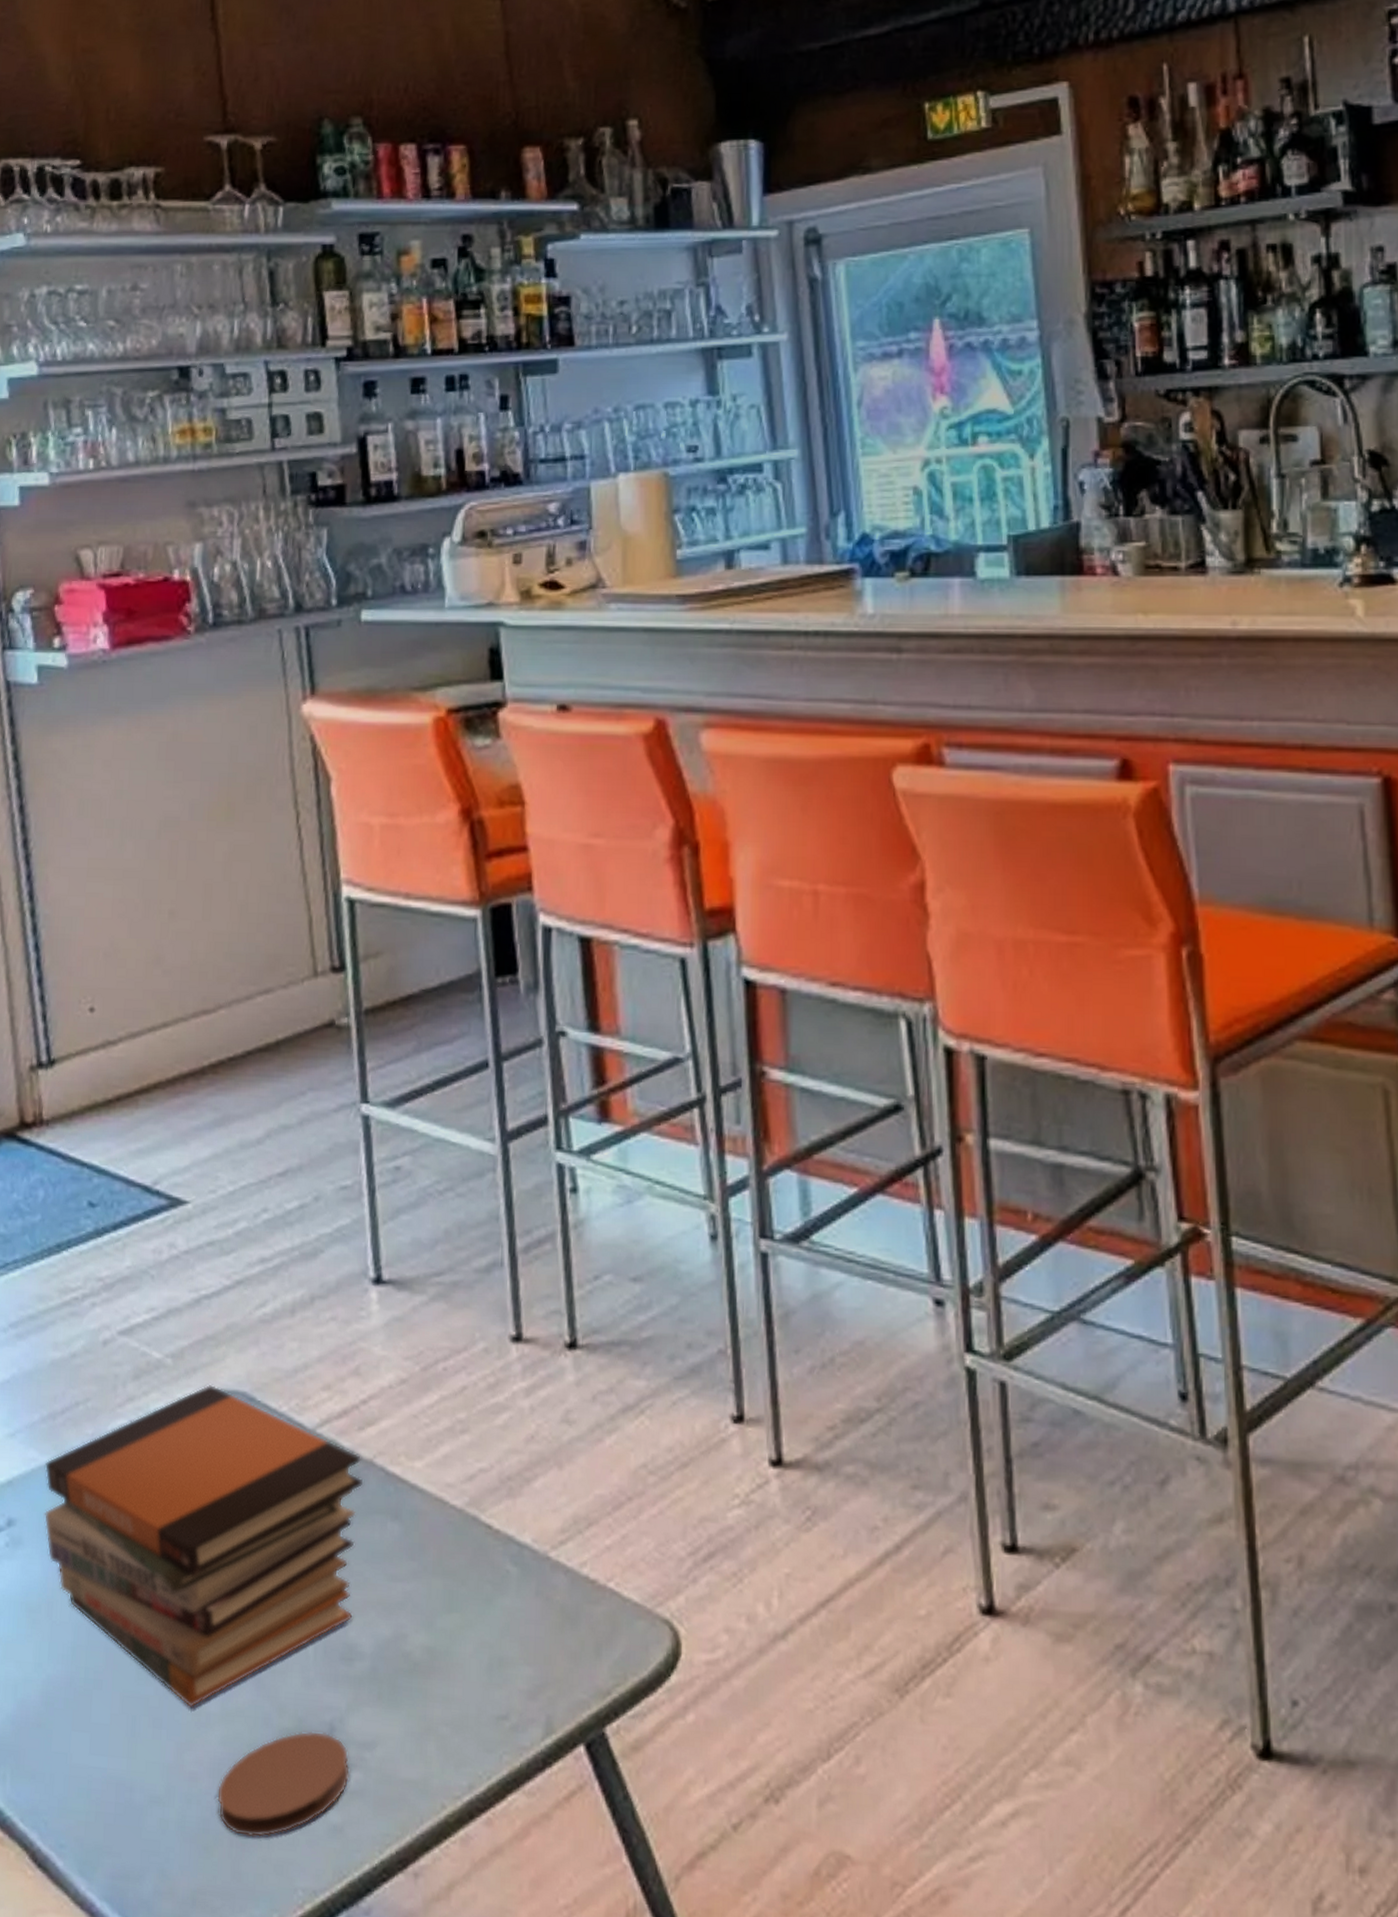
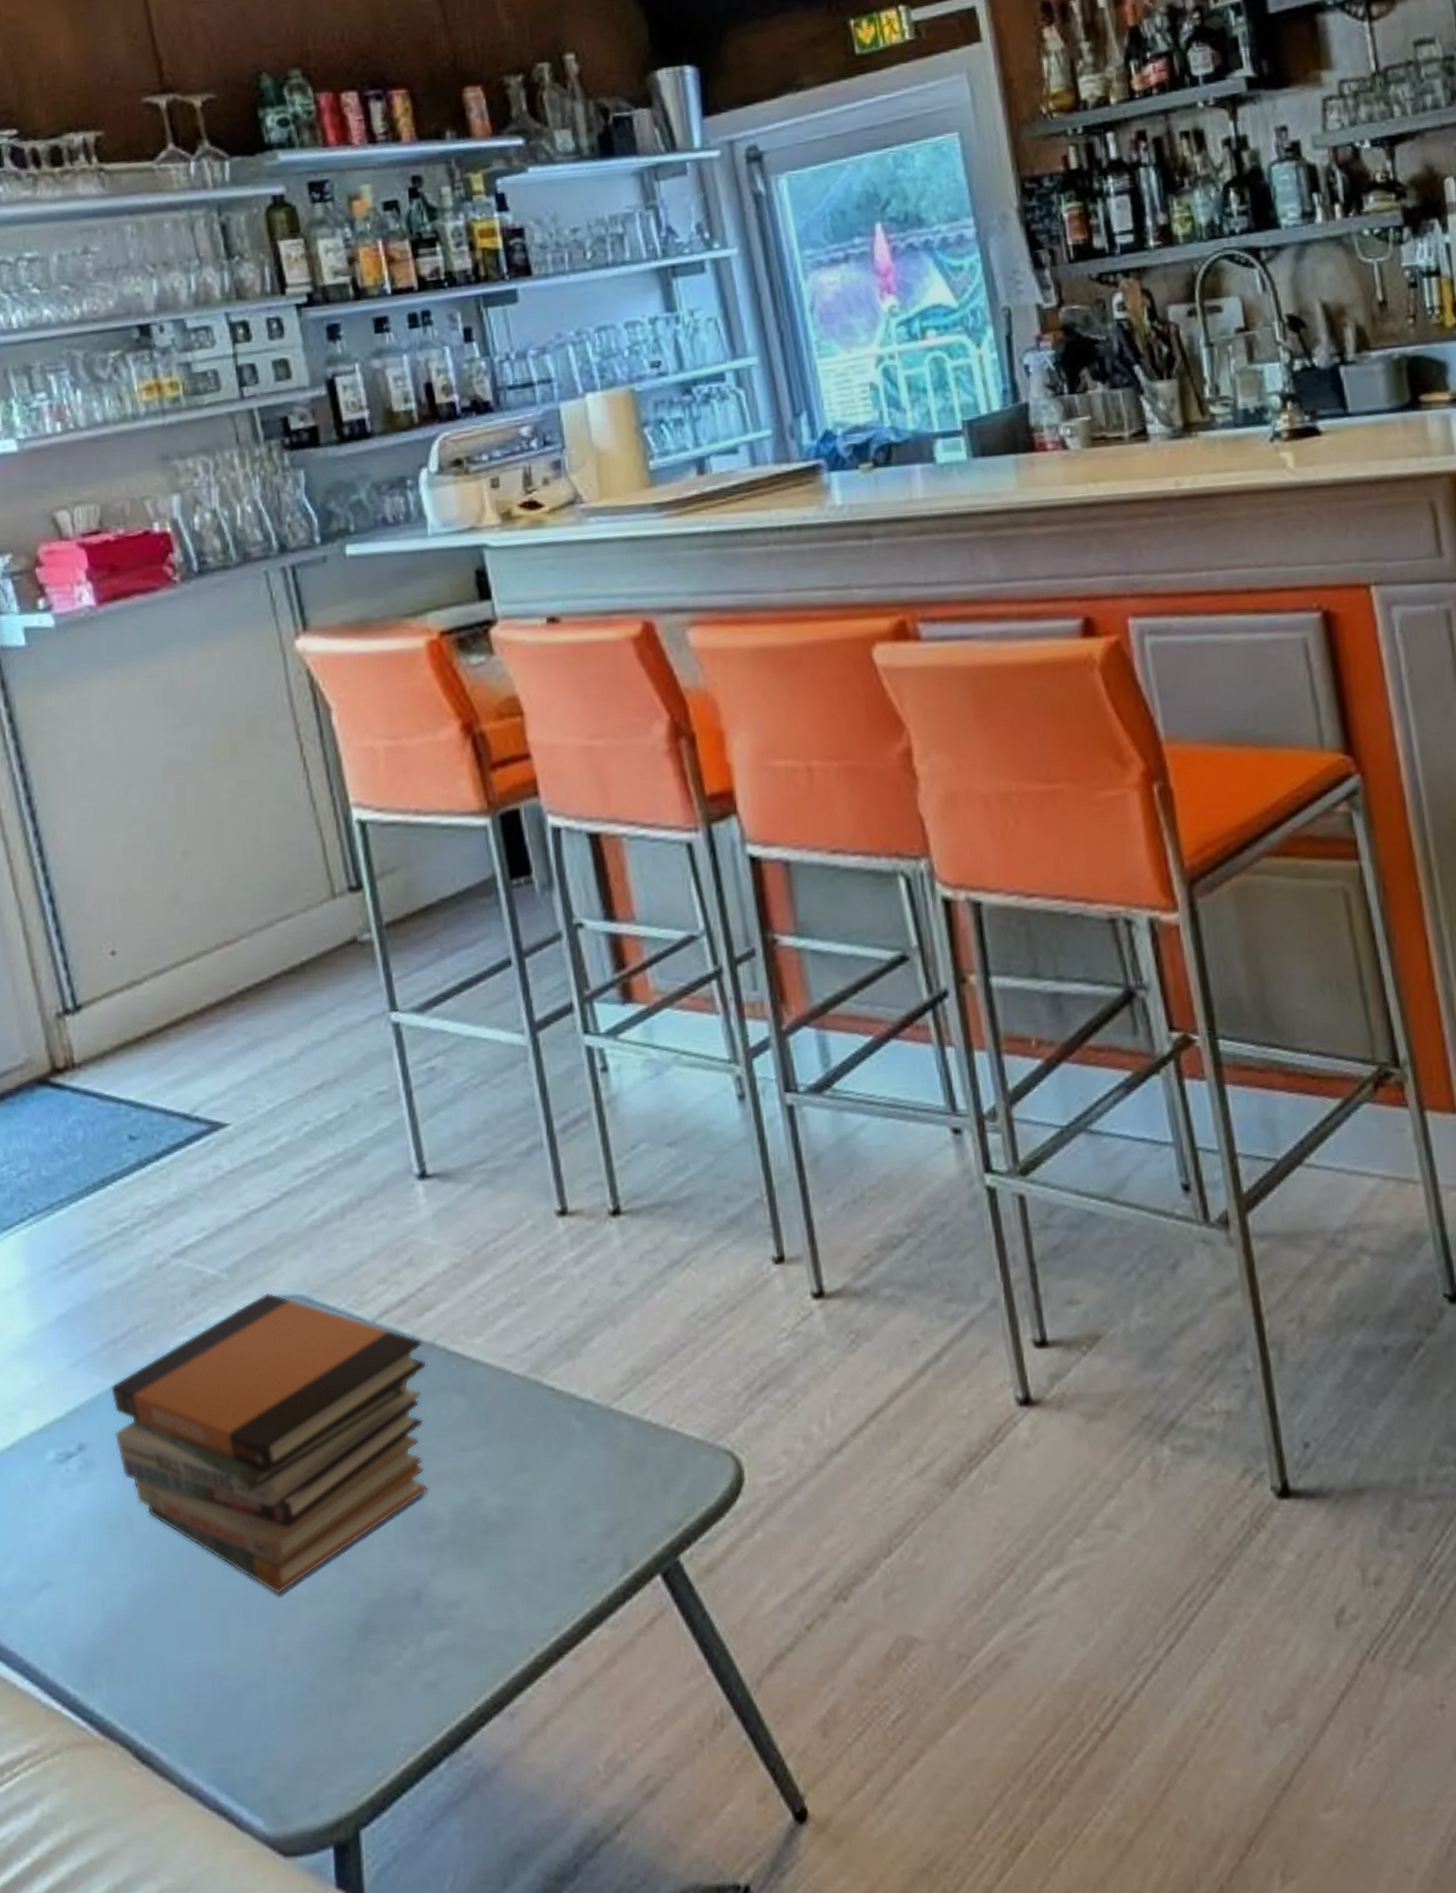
coaster: present [216,1730,351,1838] -> none [311,1598,440,1705]

